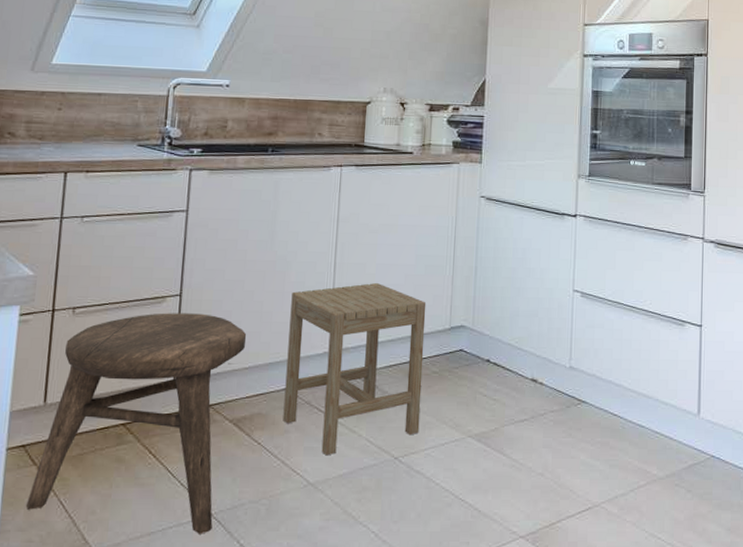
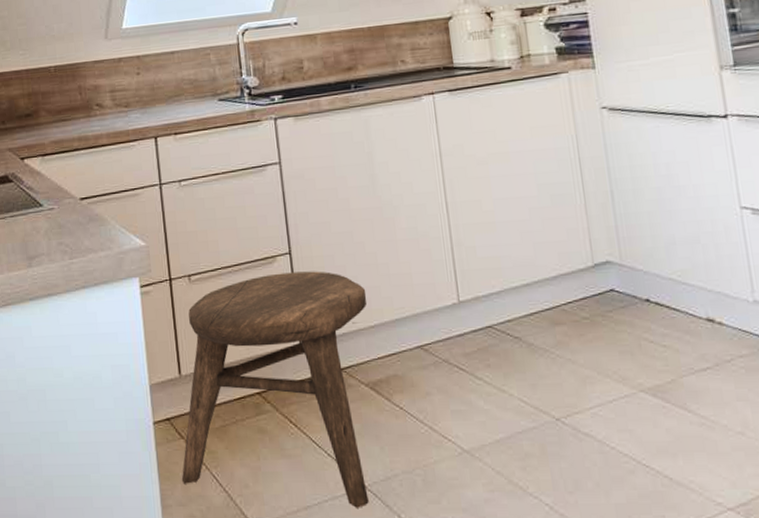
stool: present [283,282,426,456] -> none [405,220,580,419]

